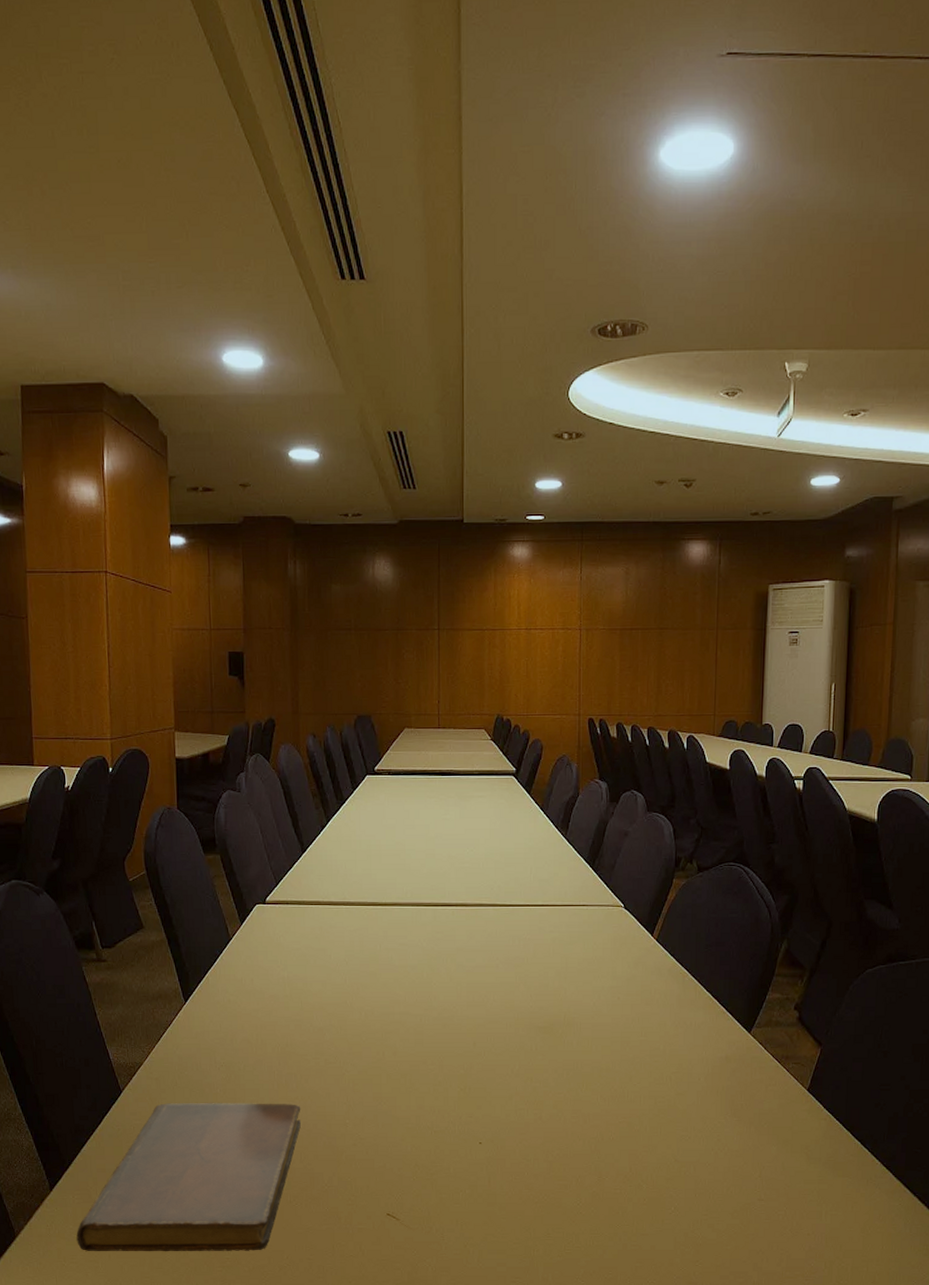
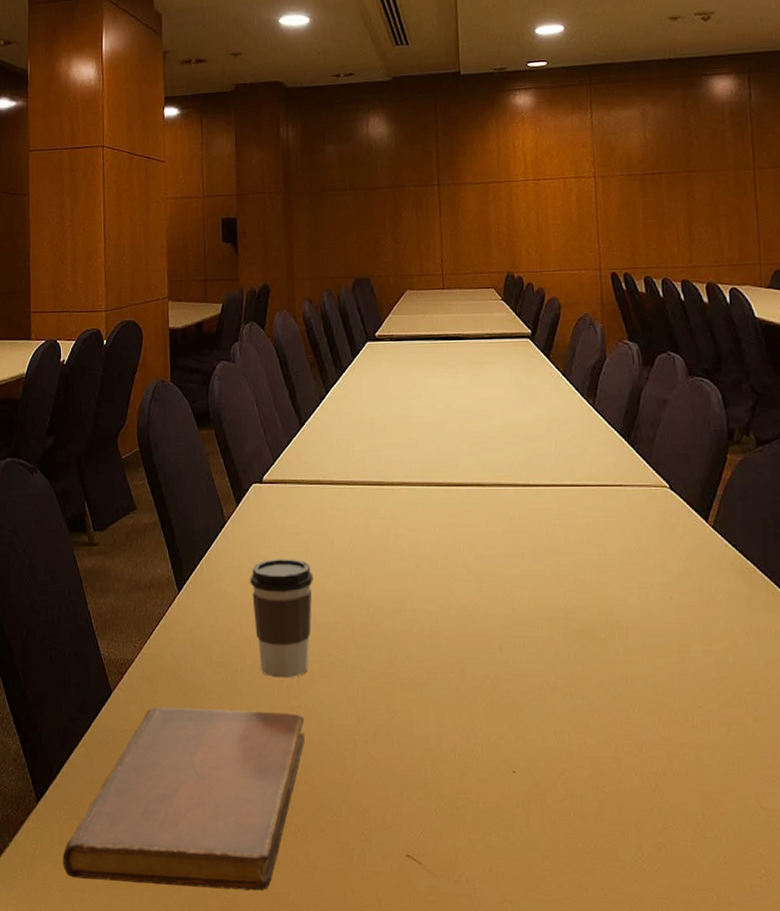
coffee cup: none [252,970,311,1075] -> present [250,558,313,679]

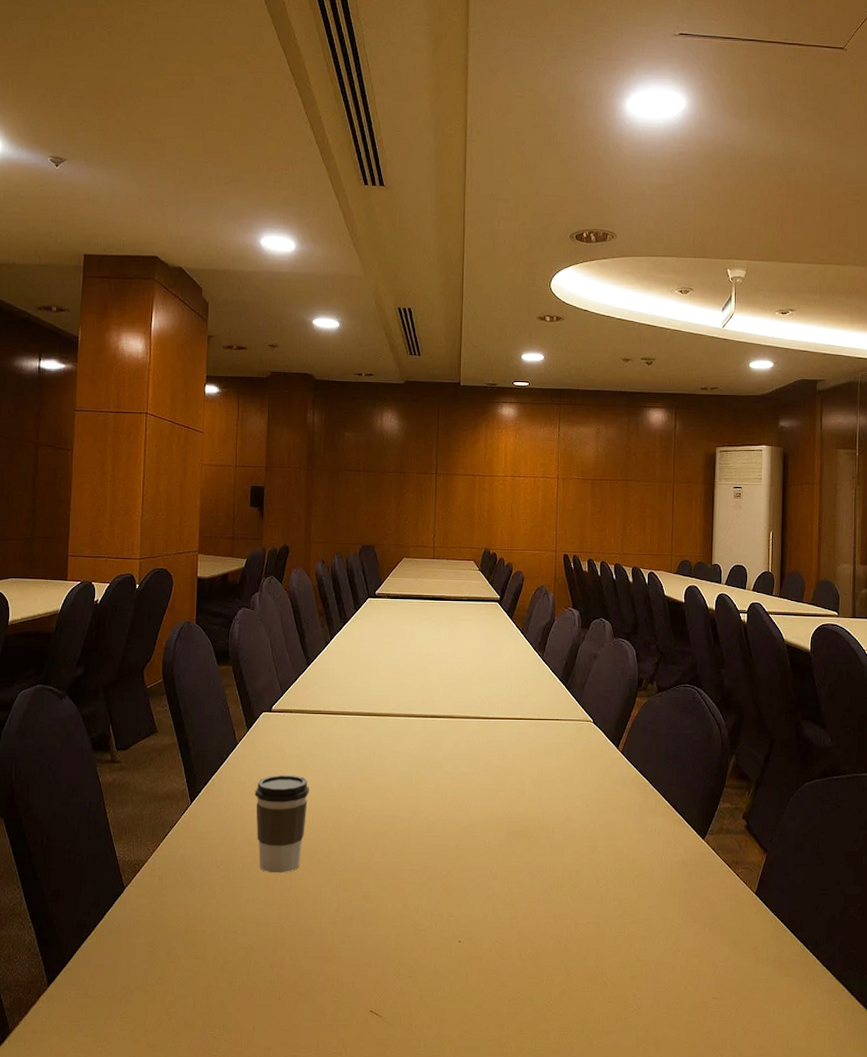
notebook: present [62,707,305,891] -> none [69,900,294,1049]

